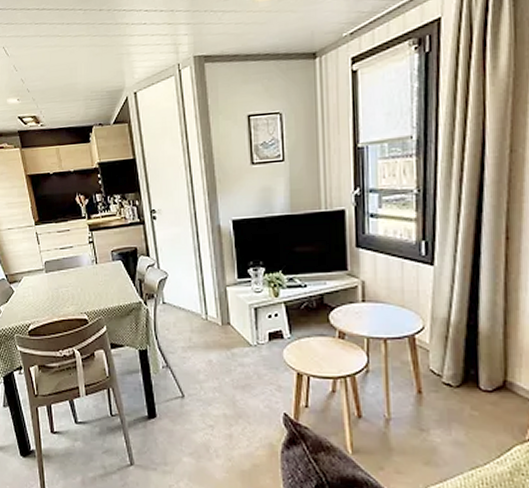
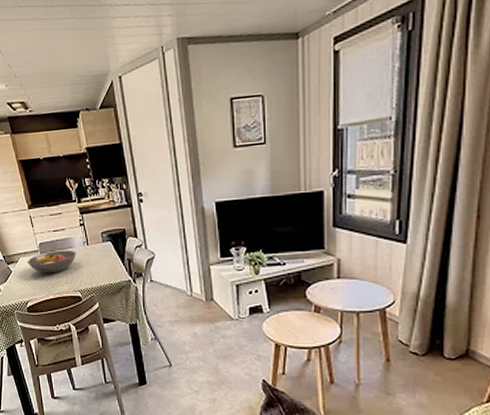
fruit bowl: none [31,268,84,294] -> present [27,250,76,274]

